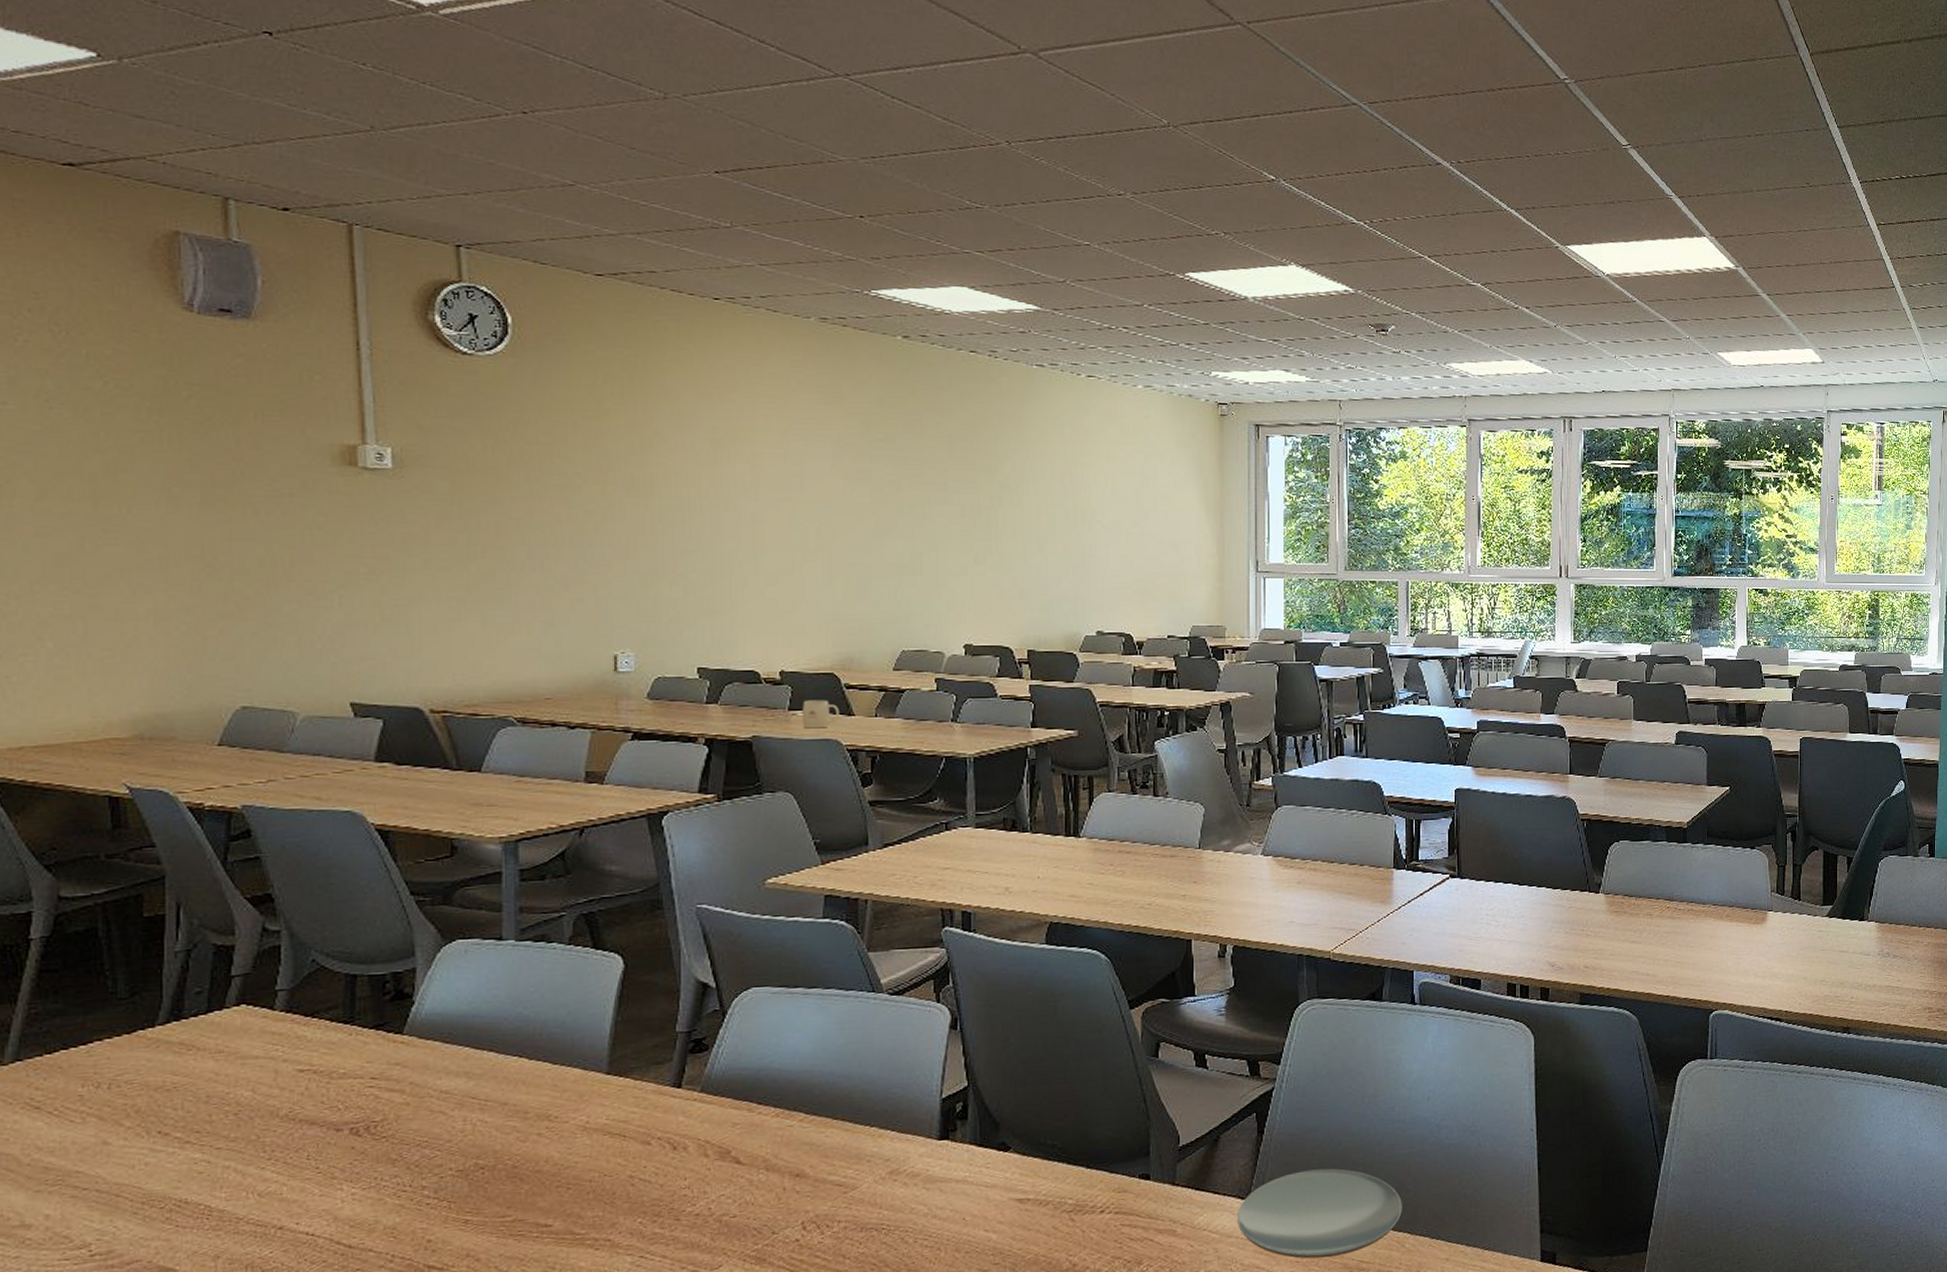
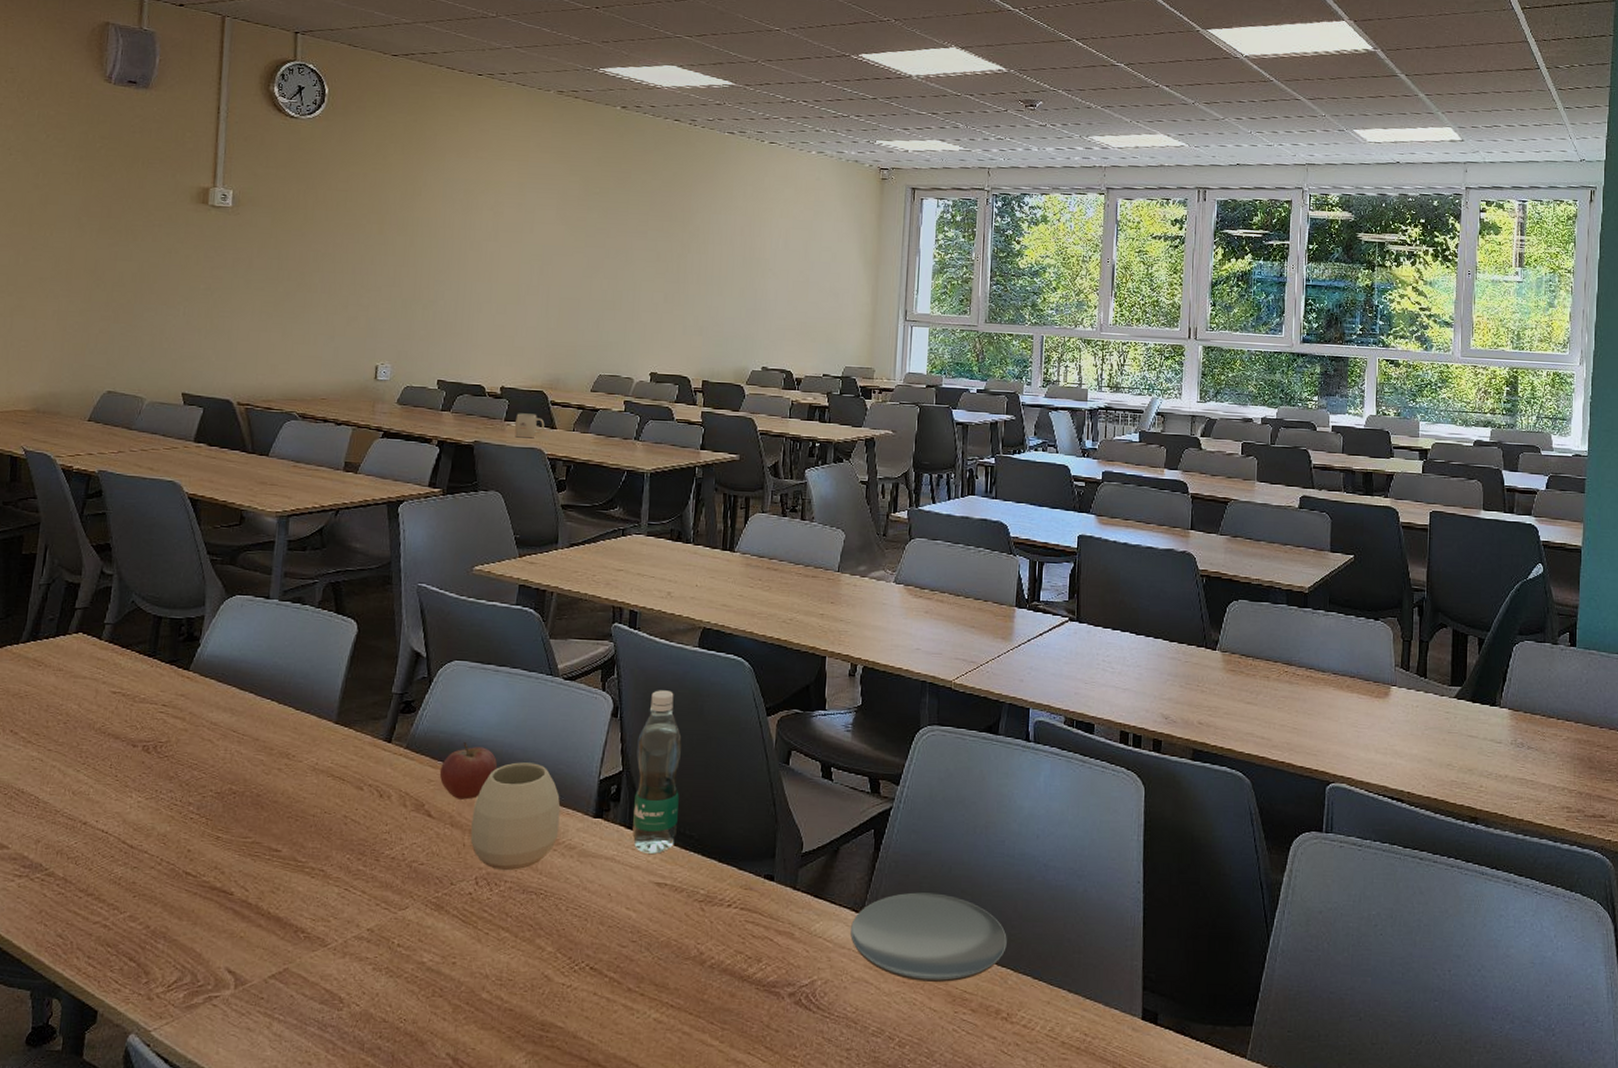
apple: none [746,1077,818,1140] -> present [439,742,498,800]
cup: none [791,1089,898,1210] -> present [470,762,561,870]
bottle: none [983,994,1036,1170] -> present [632,690,683,854]

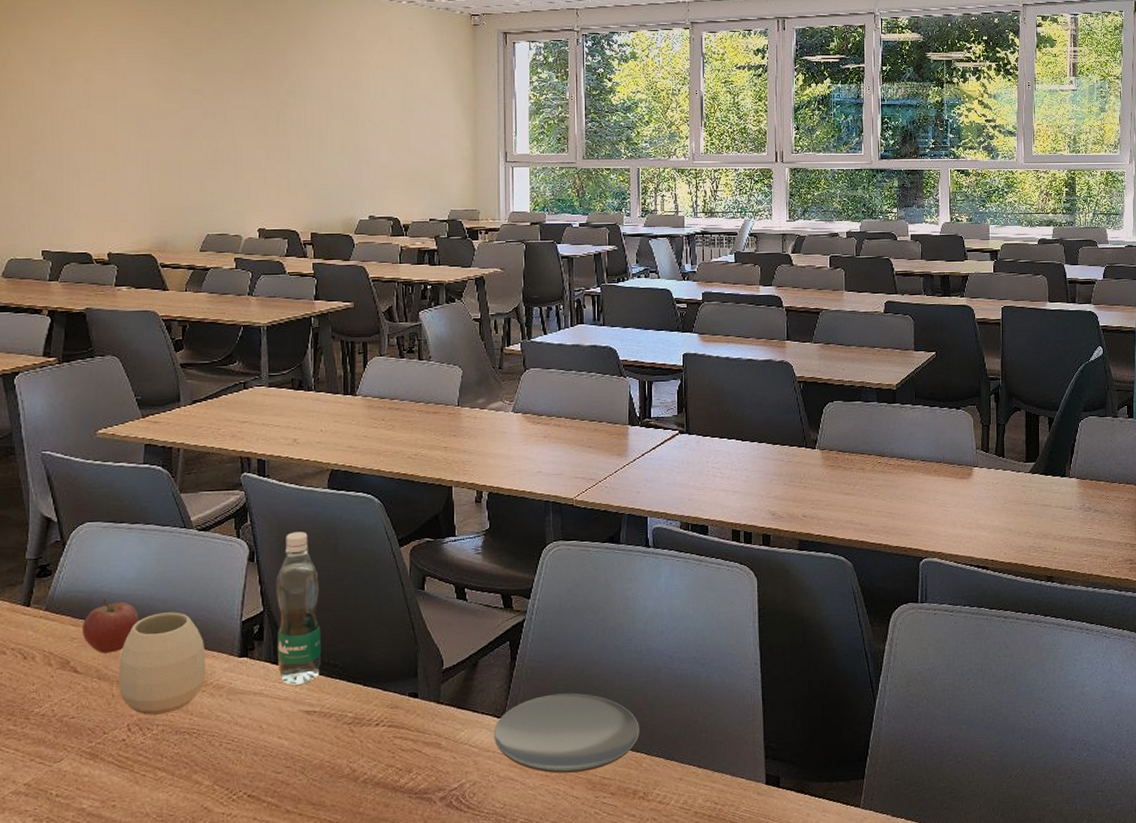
mug: present [515,413,545,439] -> none [126,277,156,302]

